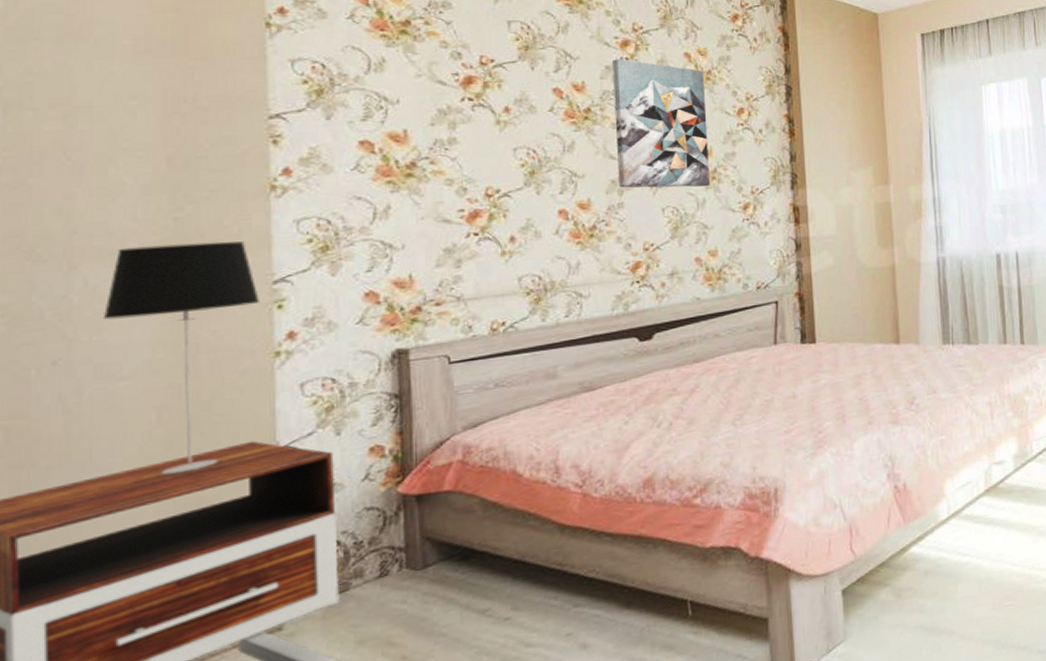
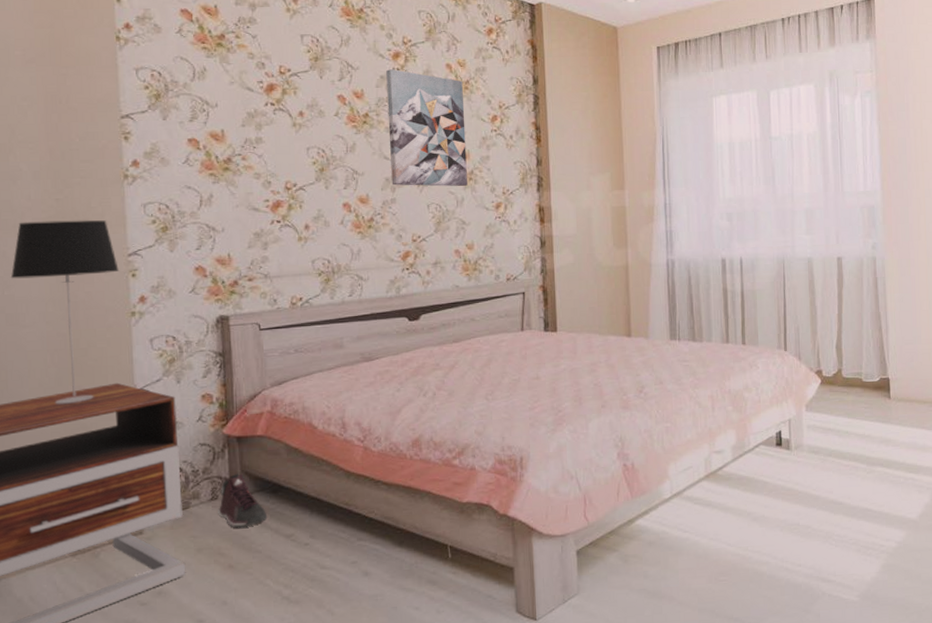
sneaker: none [388,540,456,609] -> present [218,473,268,528]

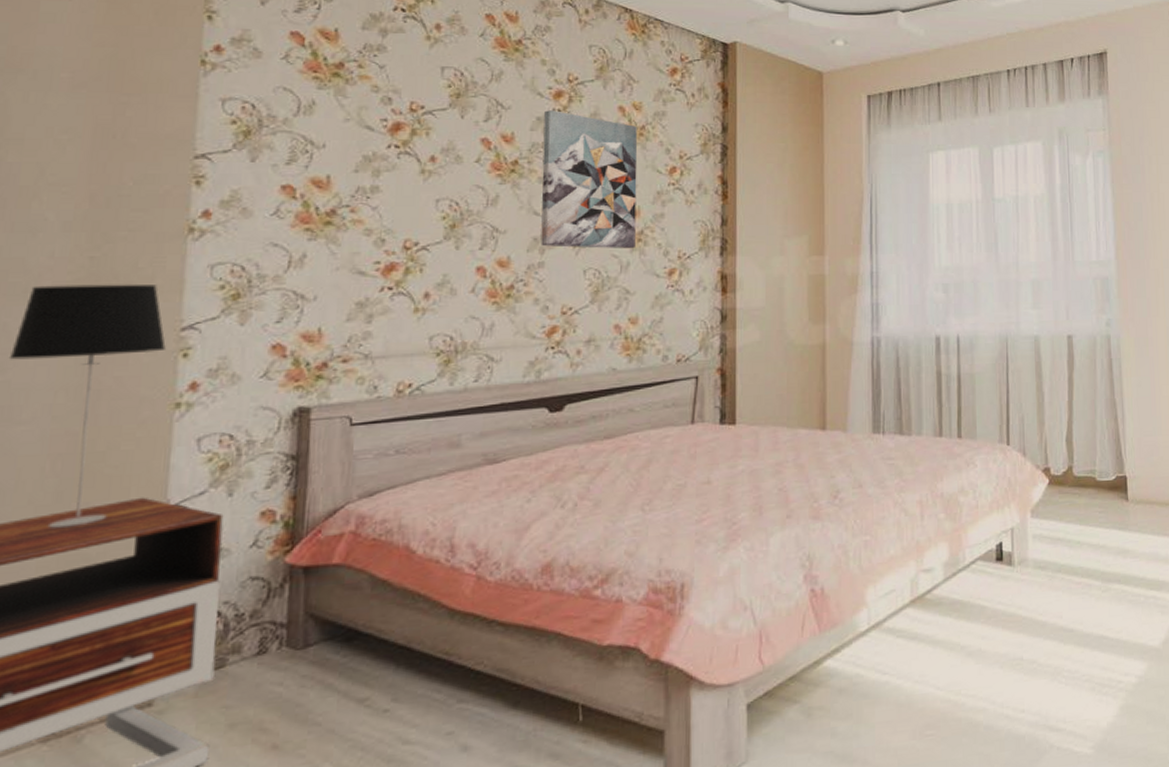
sneaker: present [218,473,268,528] -> none [265,616,335,693]

